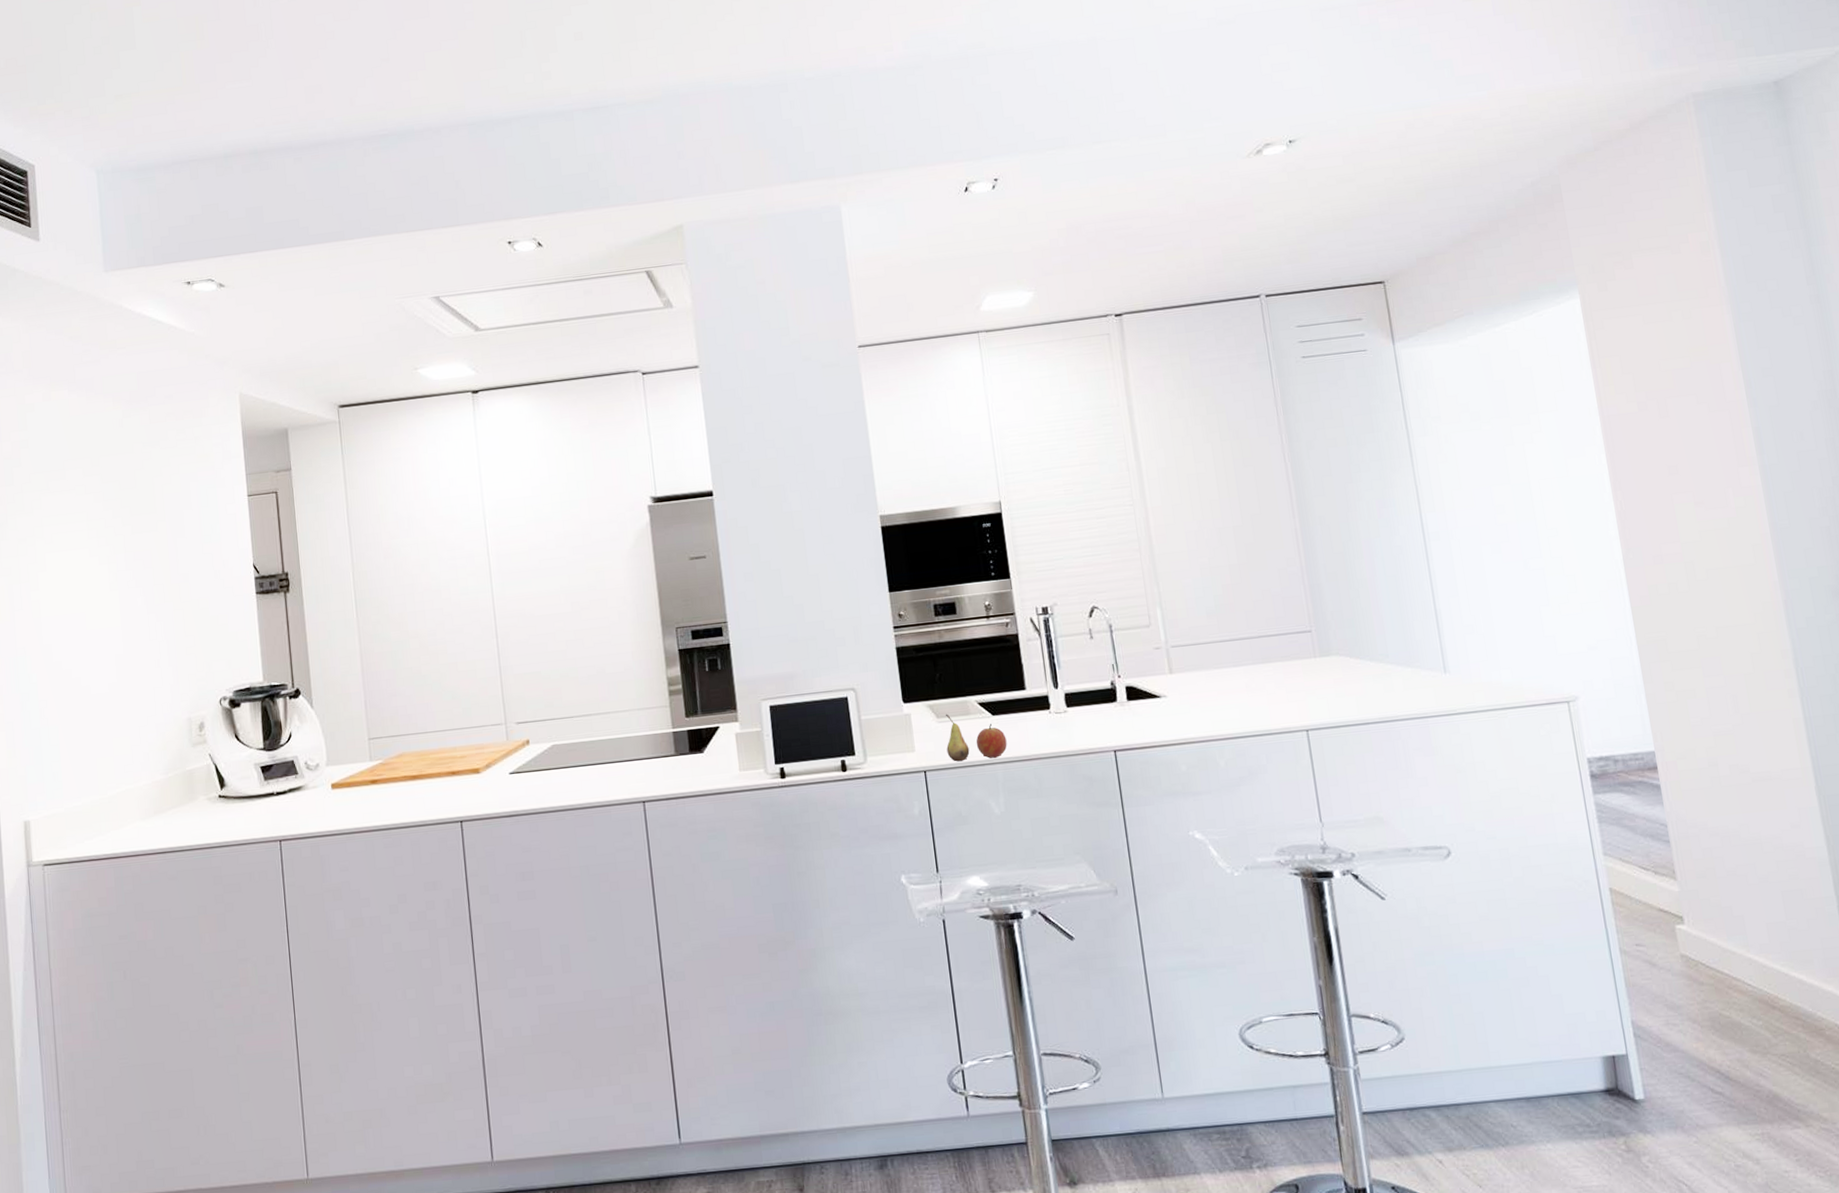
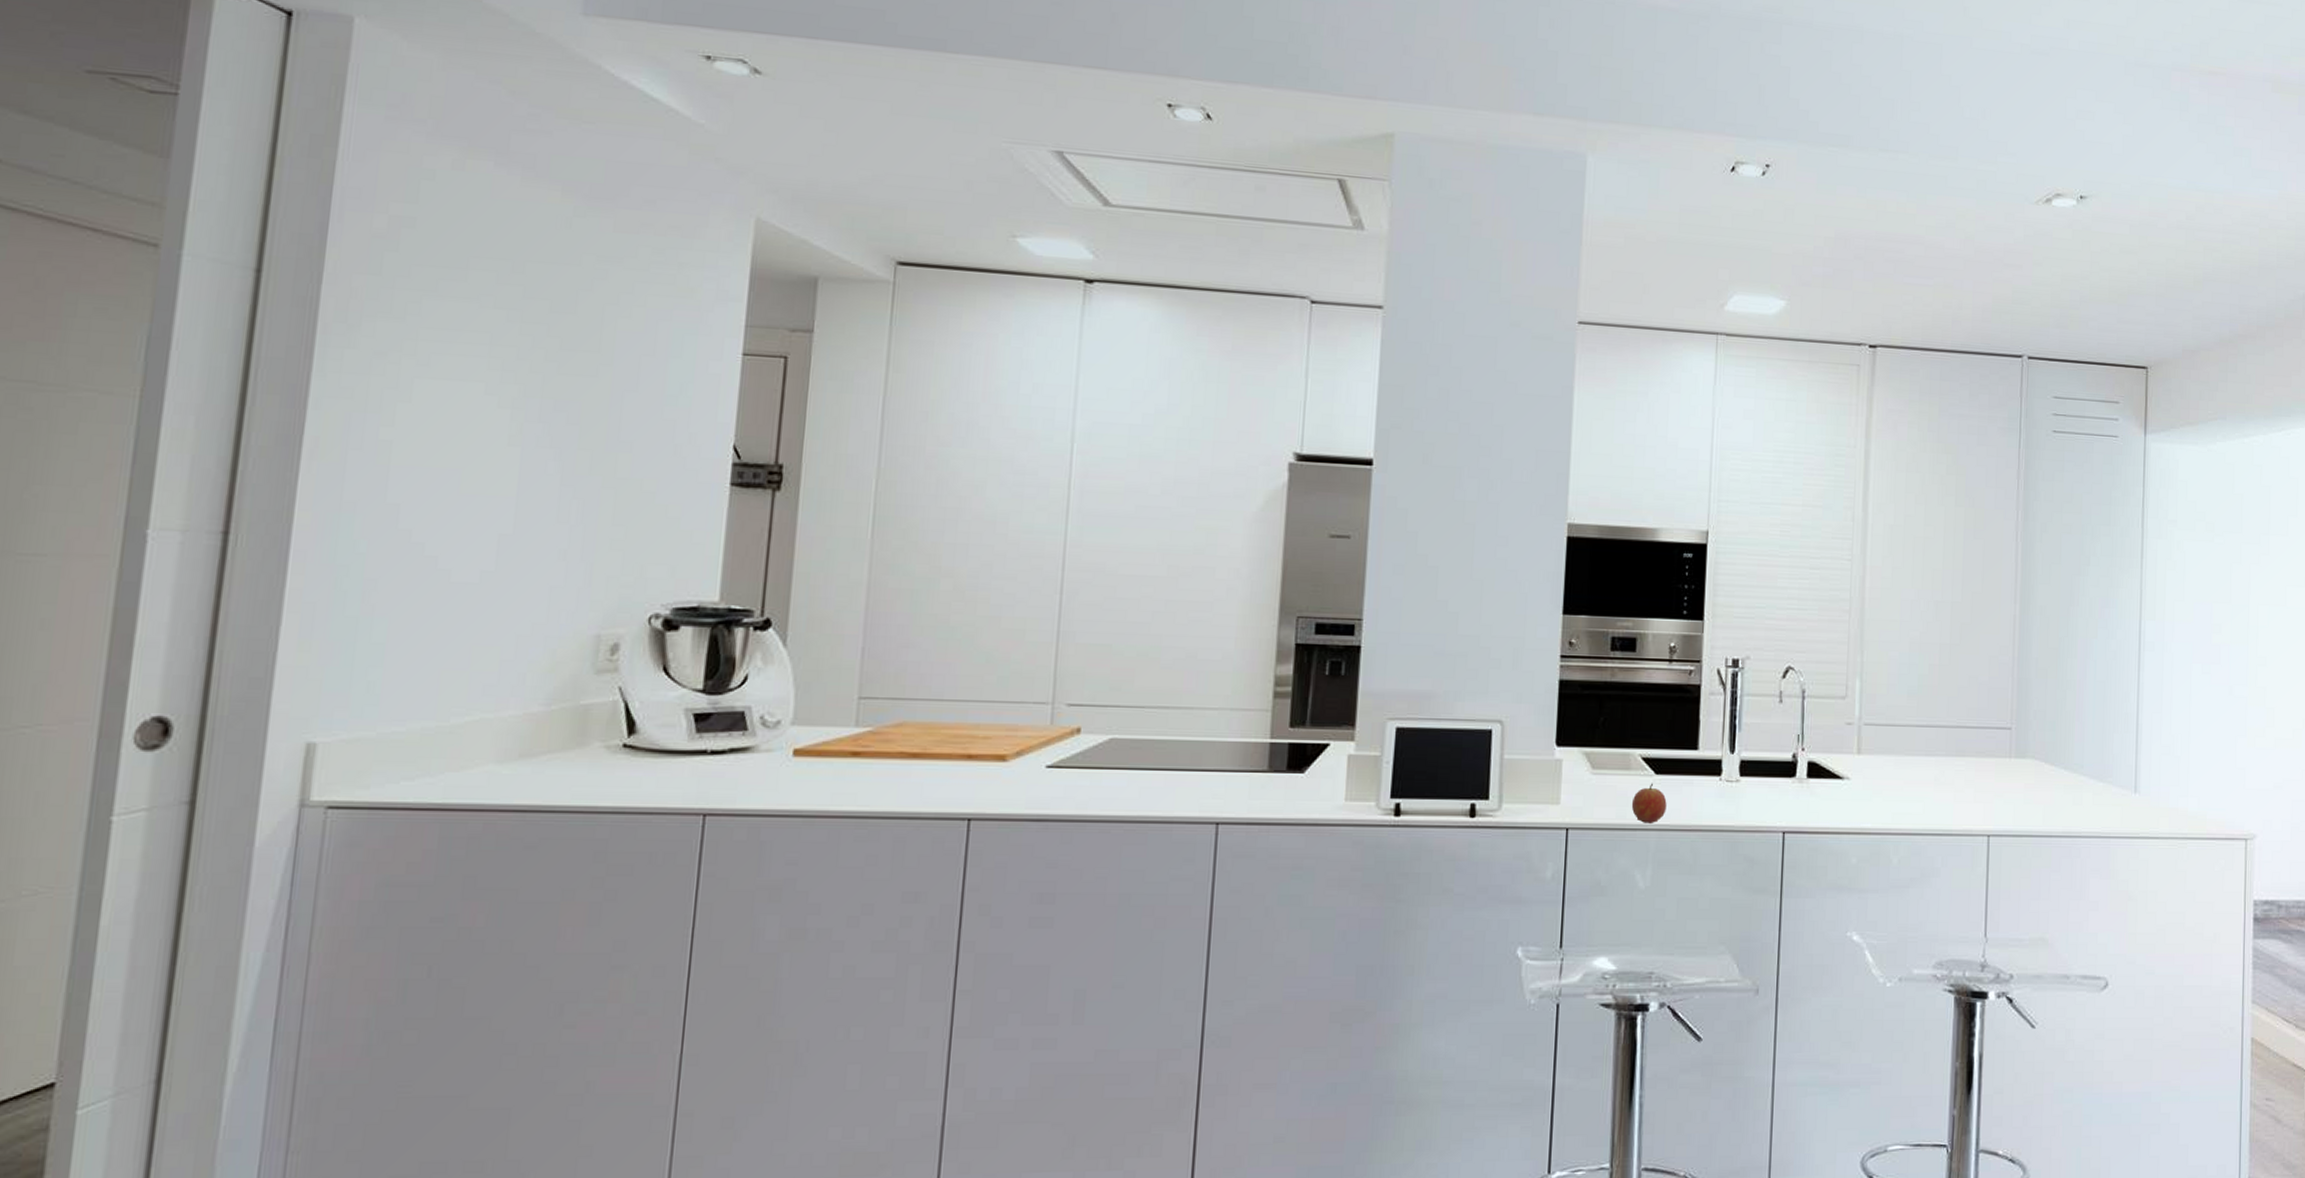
fruit: present [946,714,970,762] -> none [1596,765,1623,823]

